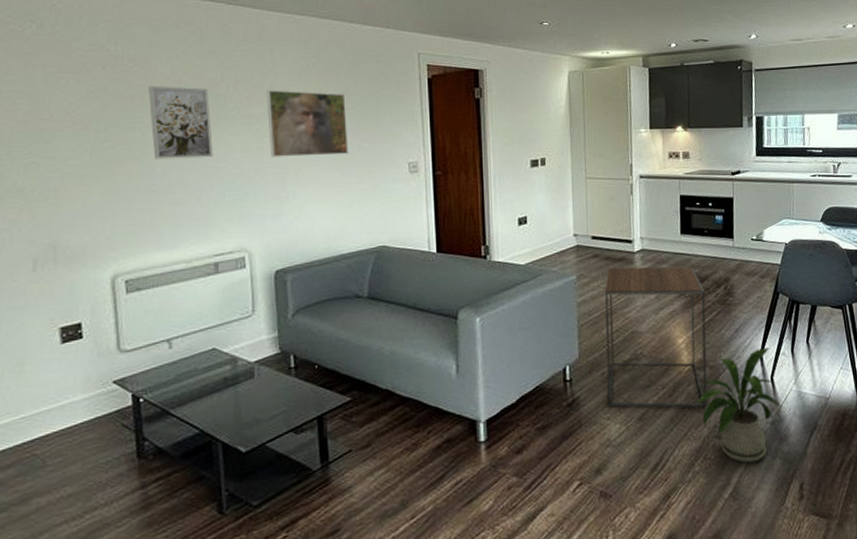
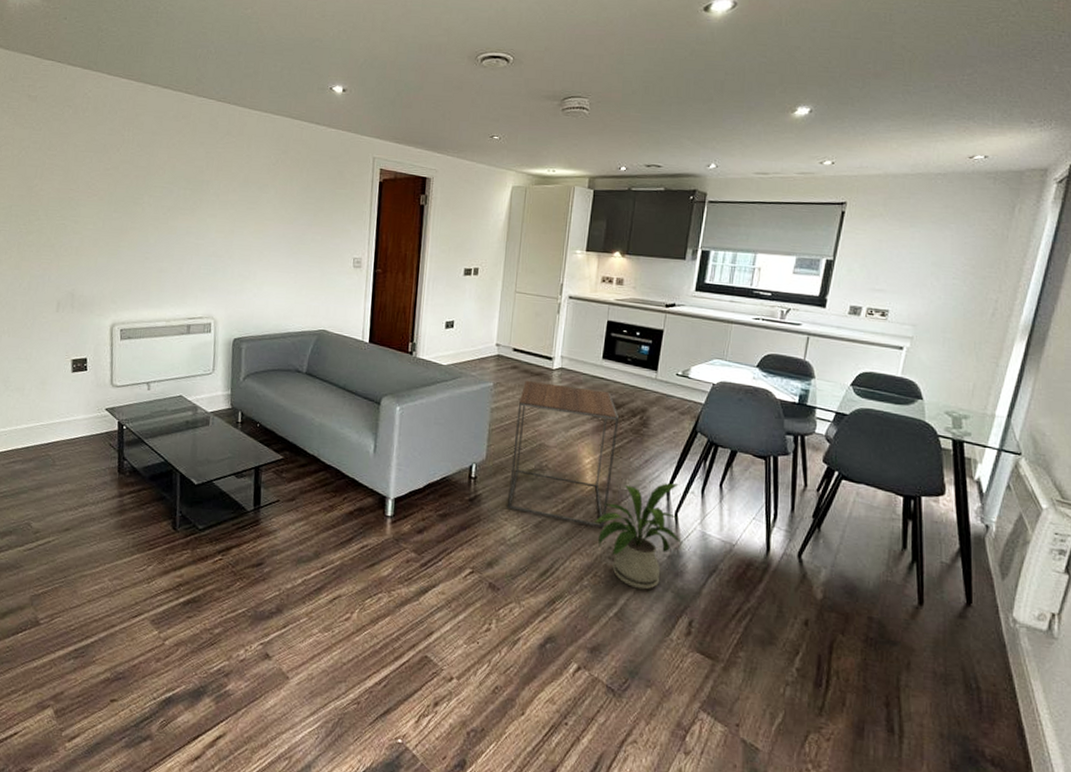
wall art: present [147,85,214,160] -> none [149,168,196,235]
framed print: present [266,90,348,157] -> none [239,180,306,245]

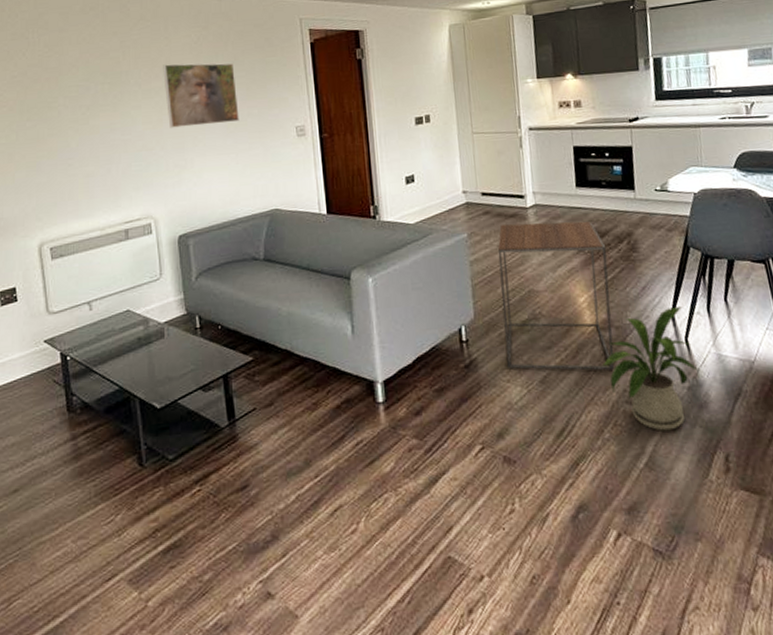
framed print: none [239,180,306,245] -> present [163,63,239,128]

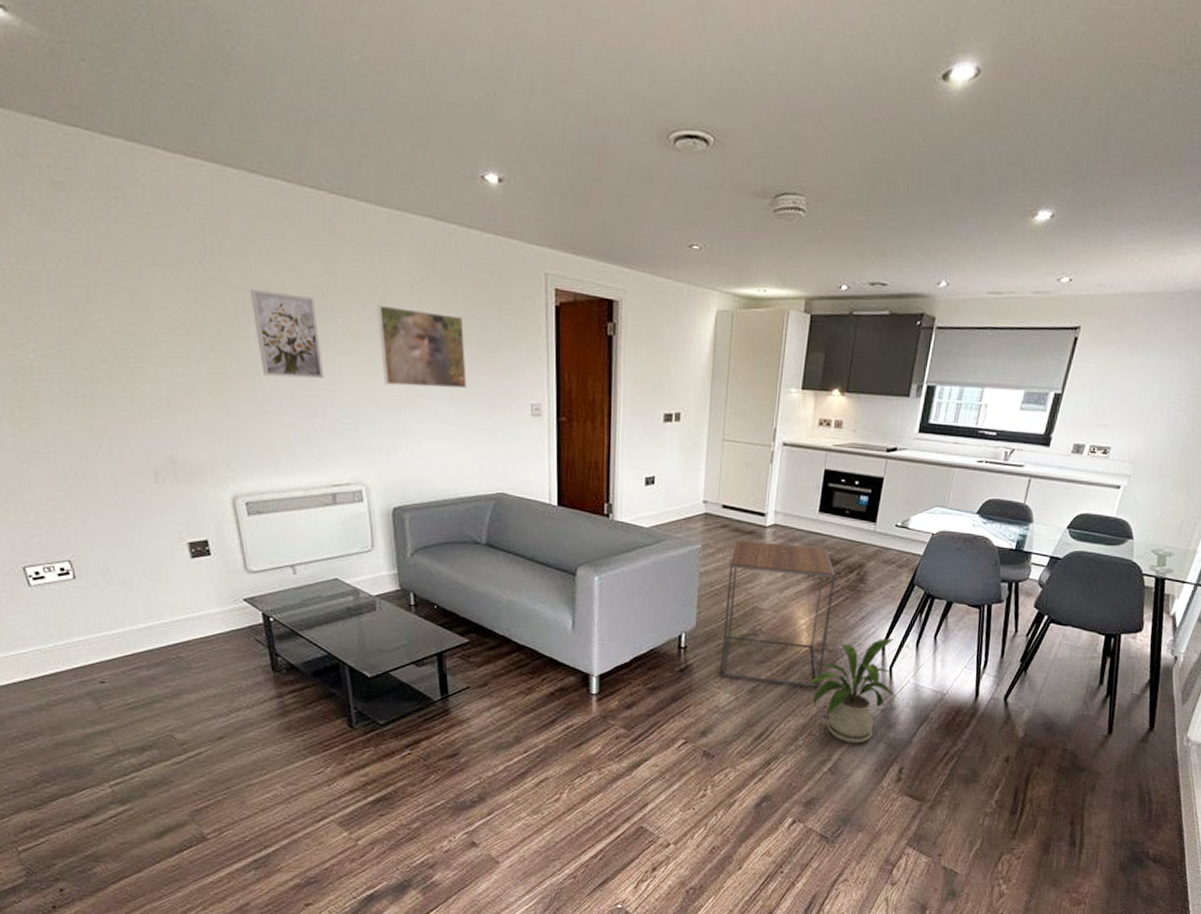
wall art: none [61,66,119,136] -> present [249,288,324,379]

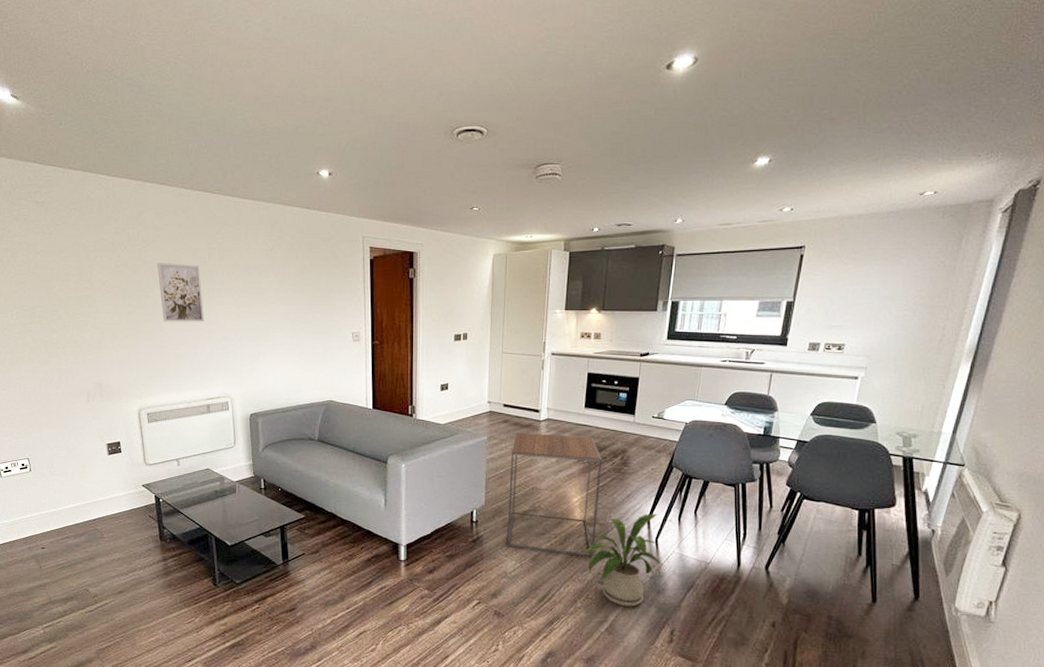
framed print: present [377,305,467,389] -> none [242,267,305,324]

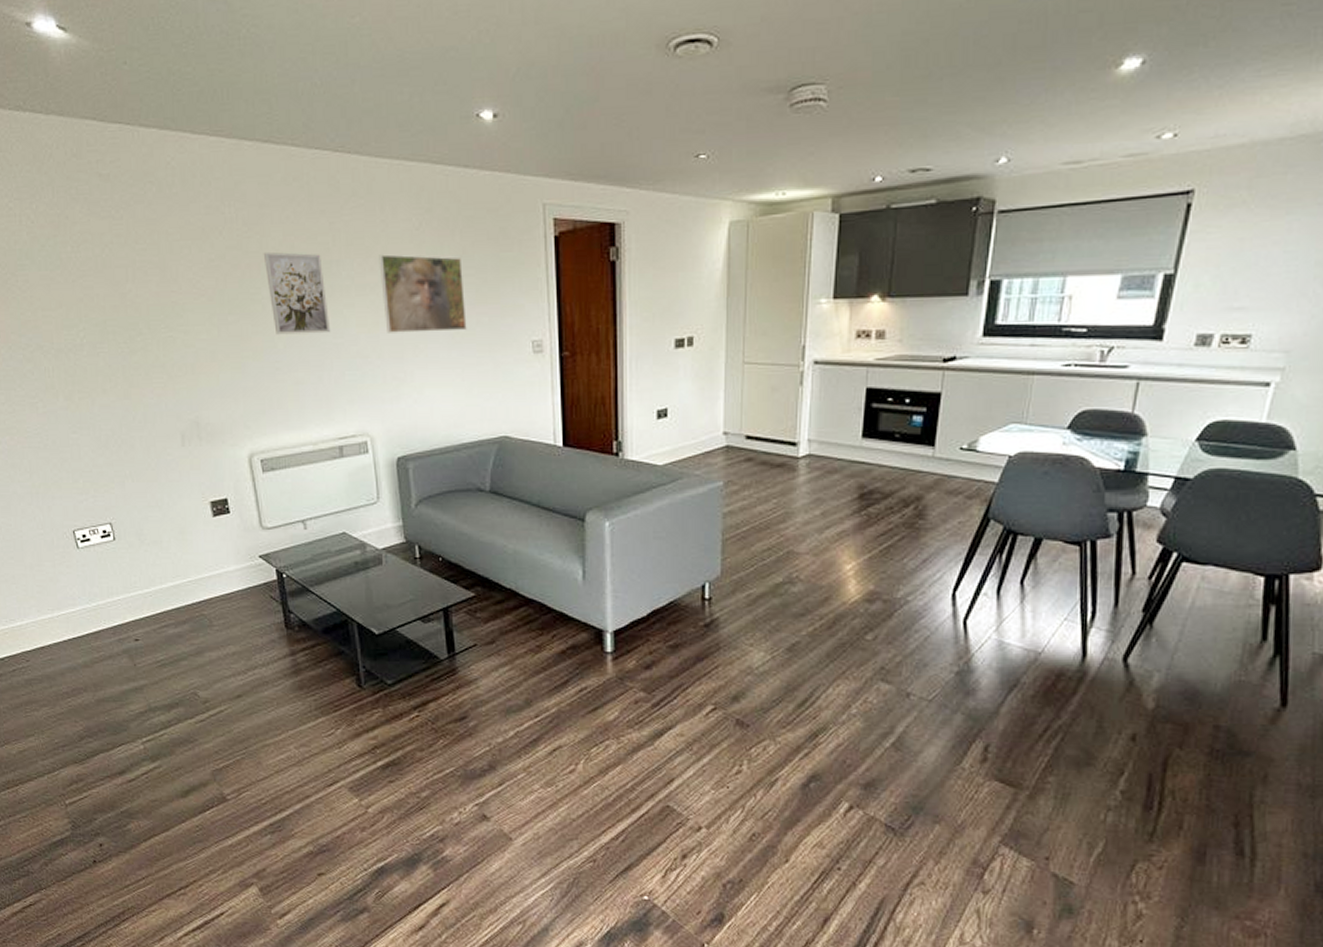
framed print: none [242,267,305,324] -> present [379,254,467,333]
side table: present [507,432,603,557] -> none [752,474,888,645]
house plant: present [583,514,662,607] -> none [860,585,973,714]

